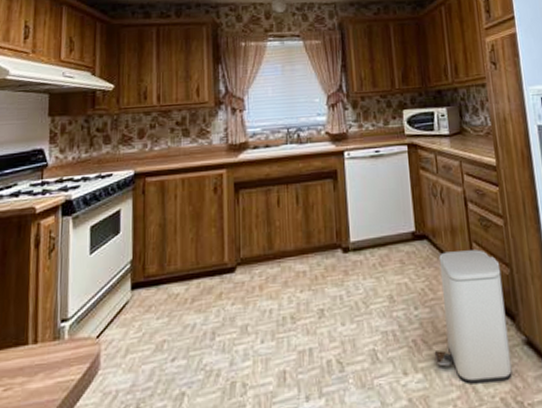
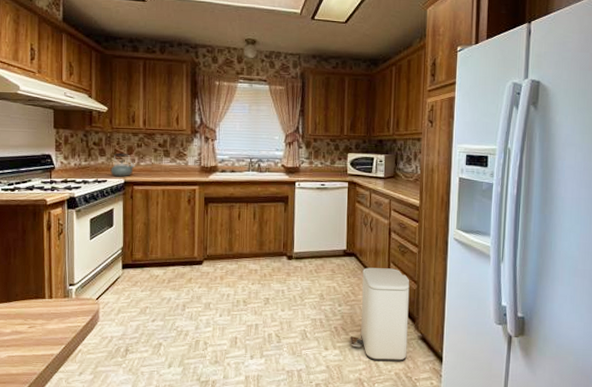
kettle: none [117,138,149,169] -> present [110,153,136,177]

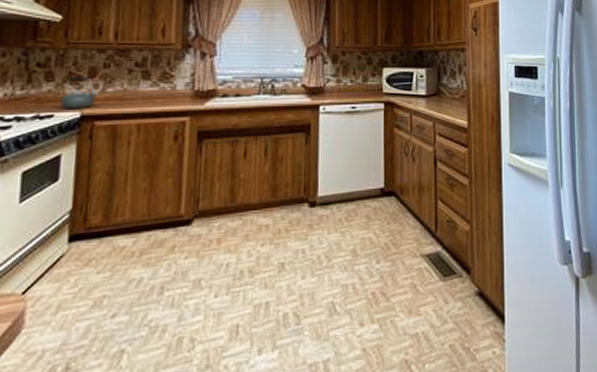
pedal bin: present [350,267,410,362] -> none [391,207,463,333]

